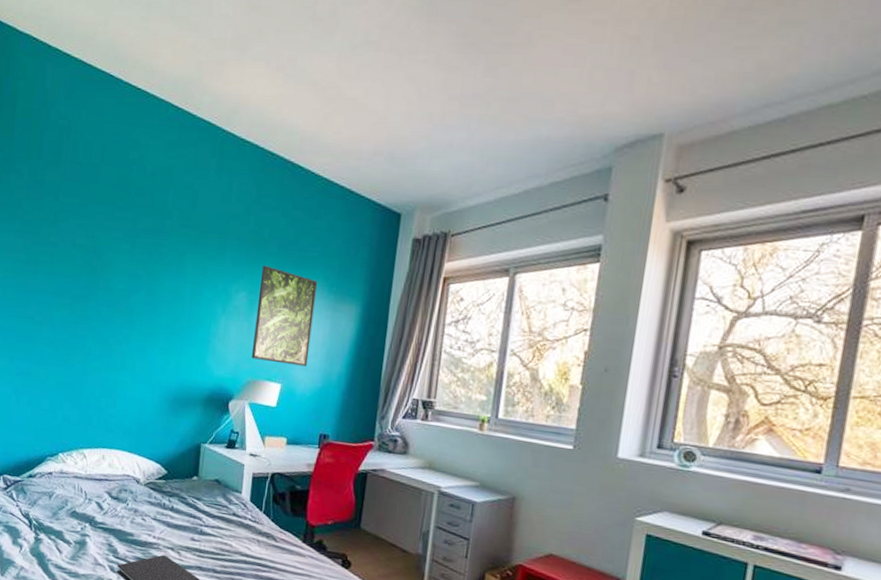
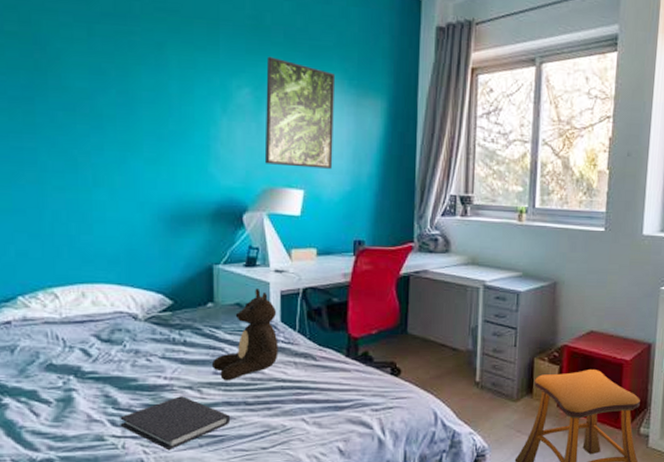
teddy bear: none [191,468,248,548] -> present [212,288,278,381]

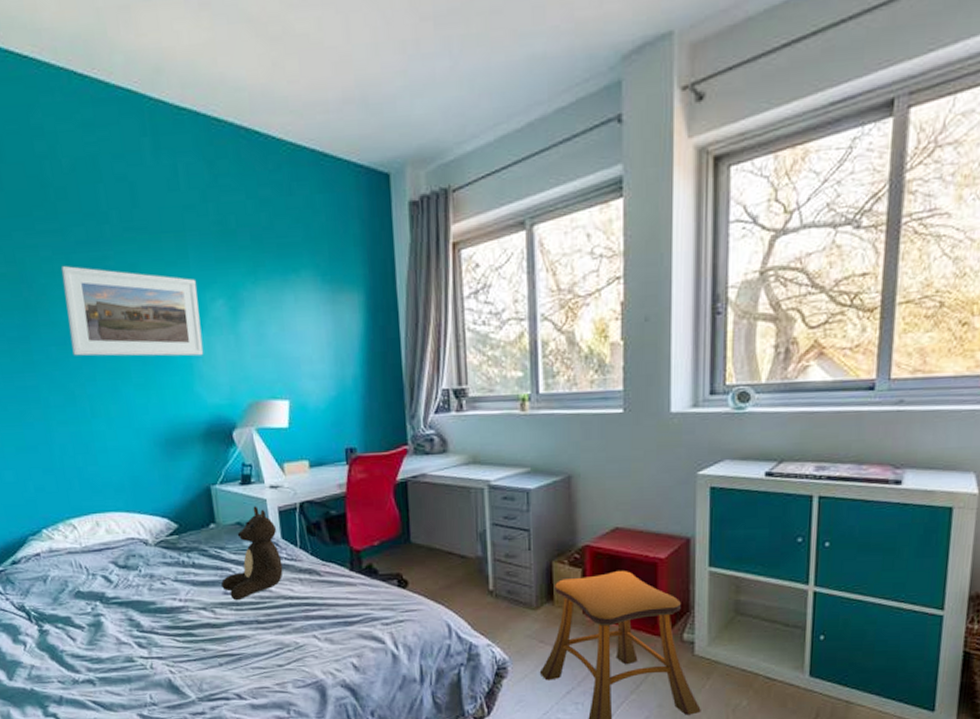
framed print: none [81,34,223,139] -> present [62,266,204,357]
diary: present [120,396,231,451] -> none [145,617,246,670]
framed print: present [264,56,336,169] -> none [237,262,315,377]

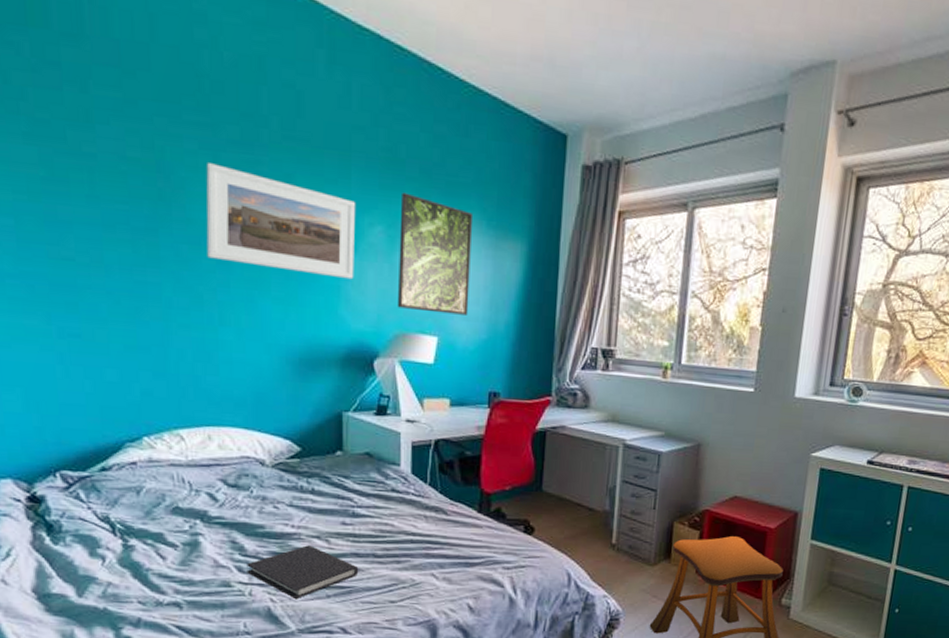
diary: none [145,617,246,670] -> present [247,545,359,600]
teddy bear: present [221,506,283,601] -> none [341,438,409,532]
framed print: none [237,262,315,377] -> present [397,192,474,315]

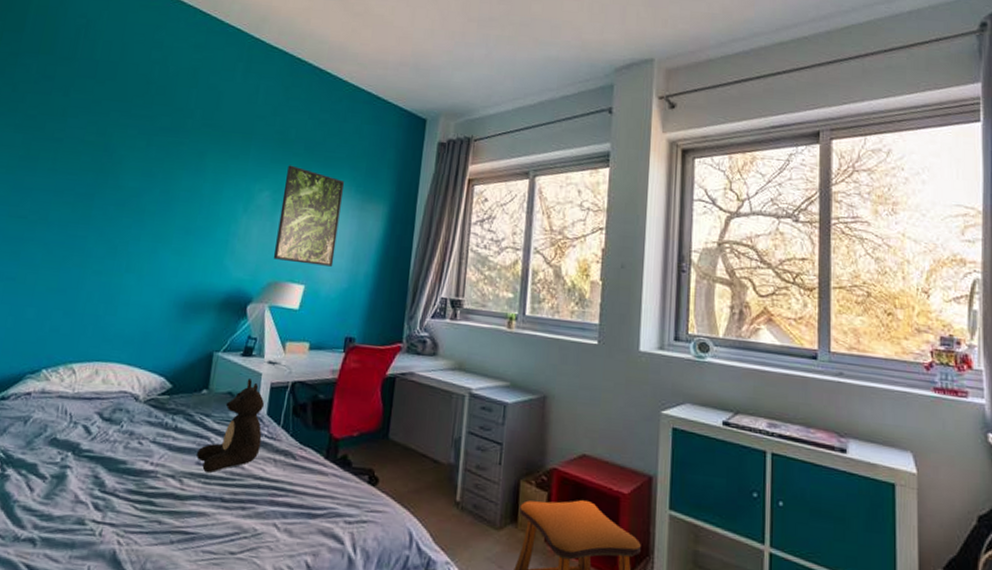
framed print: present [206,163,355,280] -> none [127,144,250,235]
diary: present [247,545,359,600] -> none [102,484,206,544]
teddy bear: none [341,438,409,532] -> present [196,378,265,473]

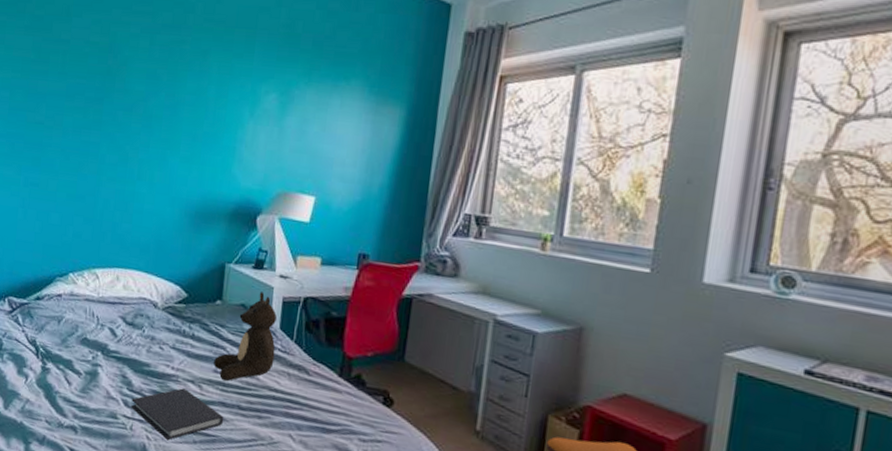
diary: none [102,484,206,544] -> present [131,388,224,441]
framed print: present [273,165,345,267] -> none [281,63,357,177]

